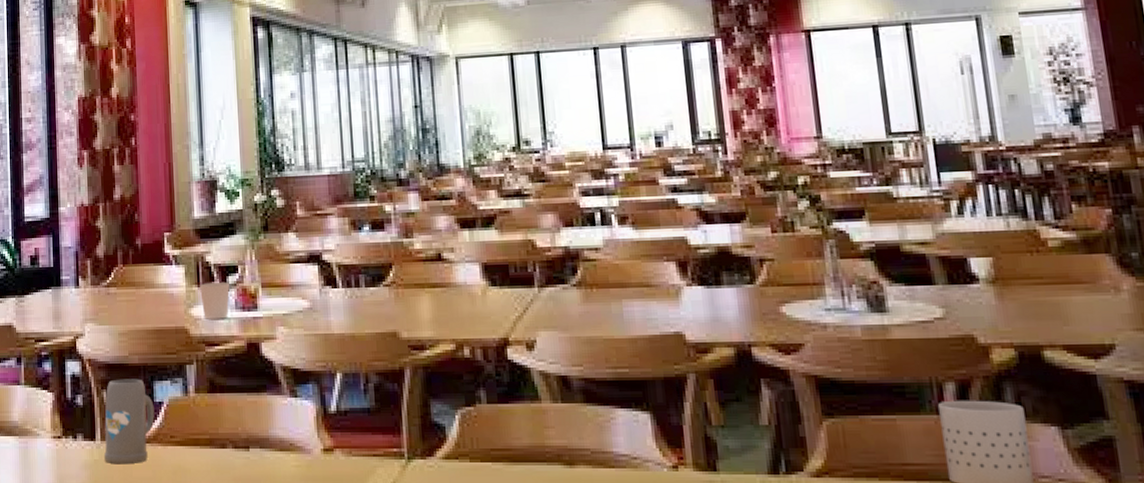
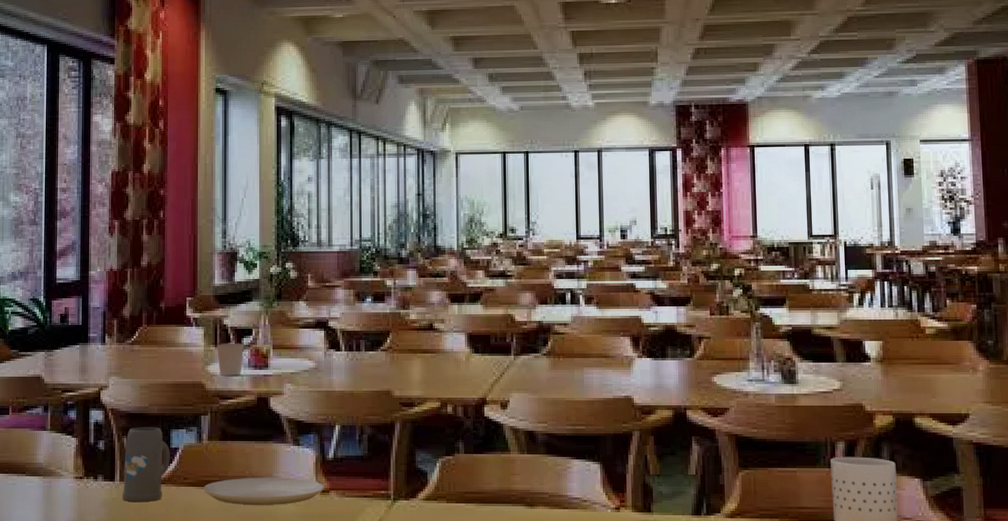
plate: none [192,434,328,466] -> present [203,477,325,505]

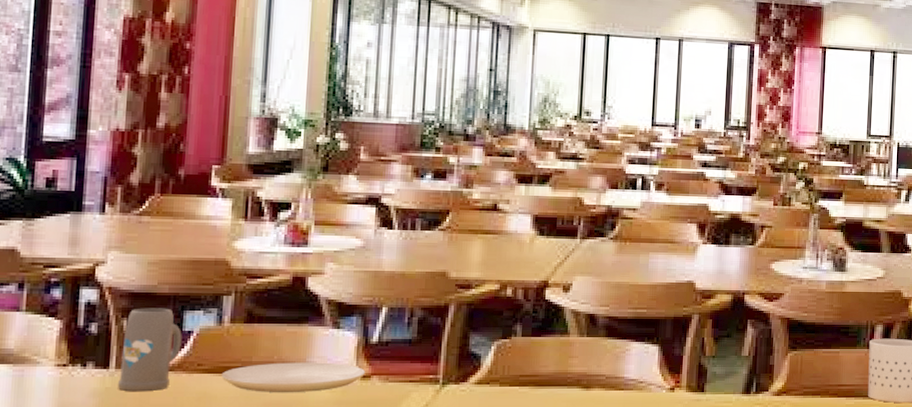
dixie cup: present [217,344,244,377] -> none [247,218,280,254]

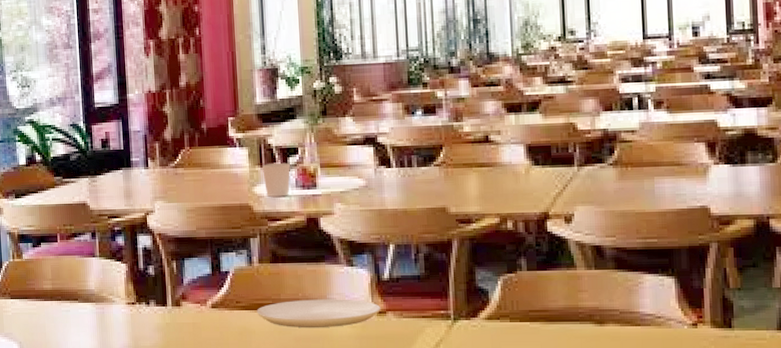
beer mug: present [117,308,182,391] -> none [174,251,221,326]
dixie cup: none [247,218,280,254] -> present [262,163,290,198]

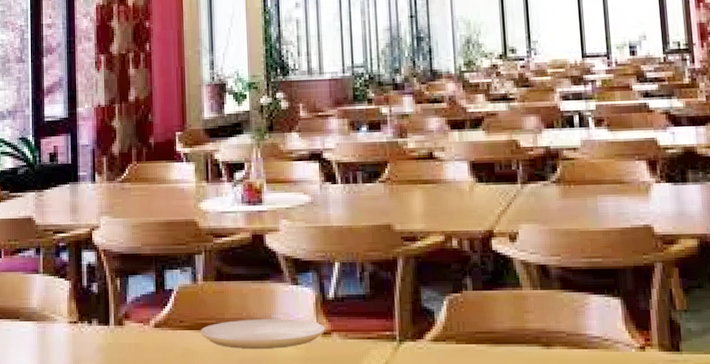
dixie cup: present [262,163,290,198] -> none [209,179,236,214]

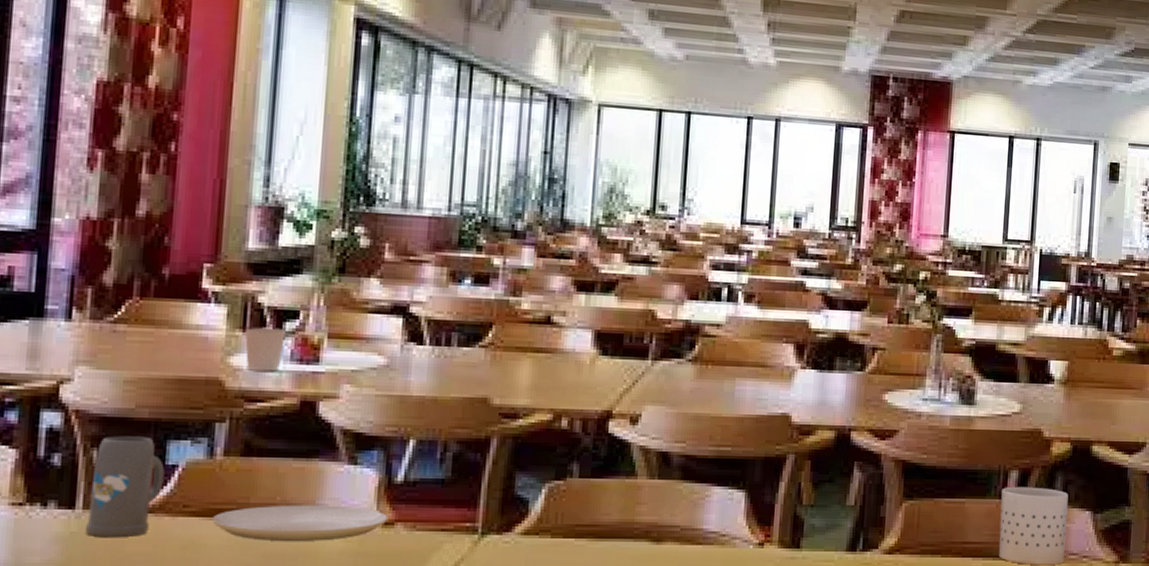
beer mug: none [117,268,165,346] -> present [84,436,165,537]
dixie cup: none [209,179,236,214] -> present [245,328,286,372]

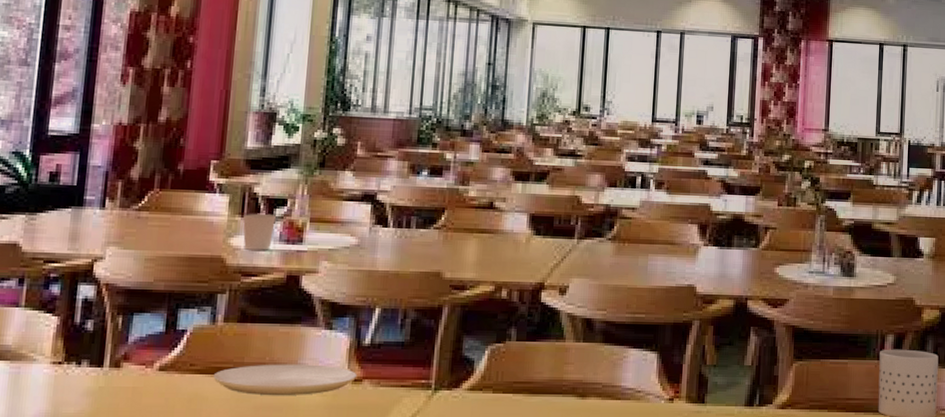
beer mug: present [84,436,165,537] -> none [110,305,176,391]

